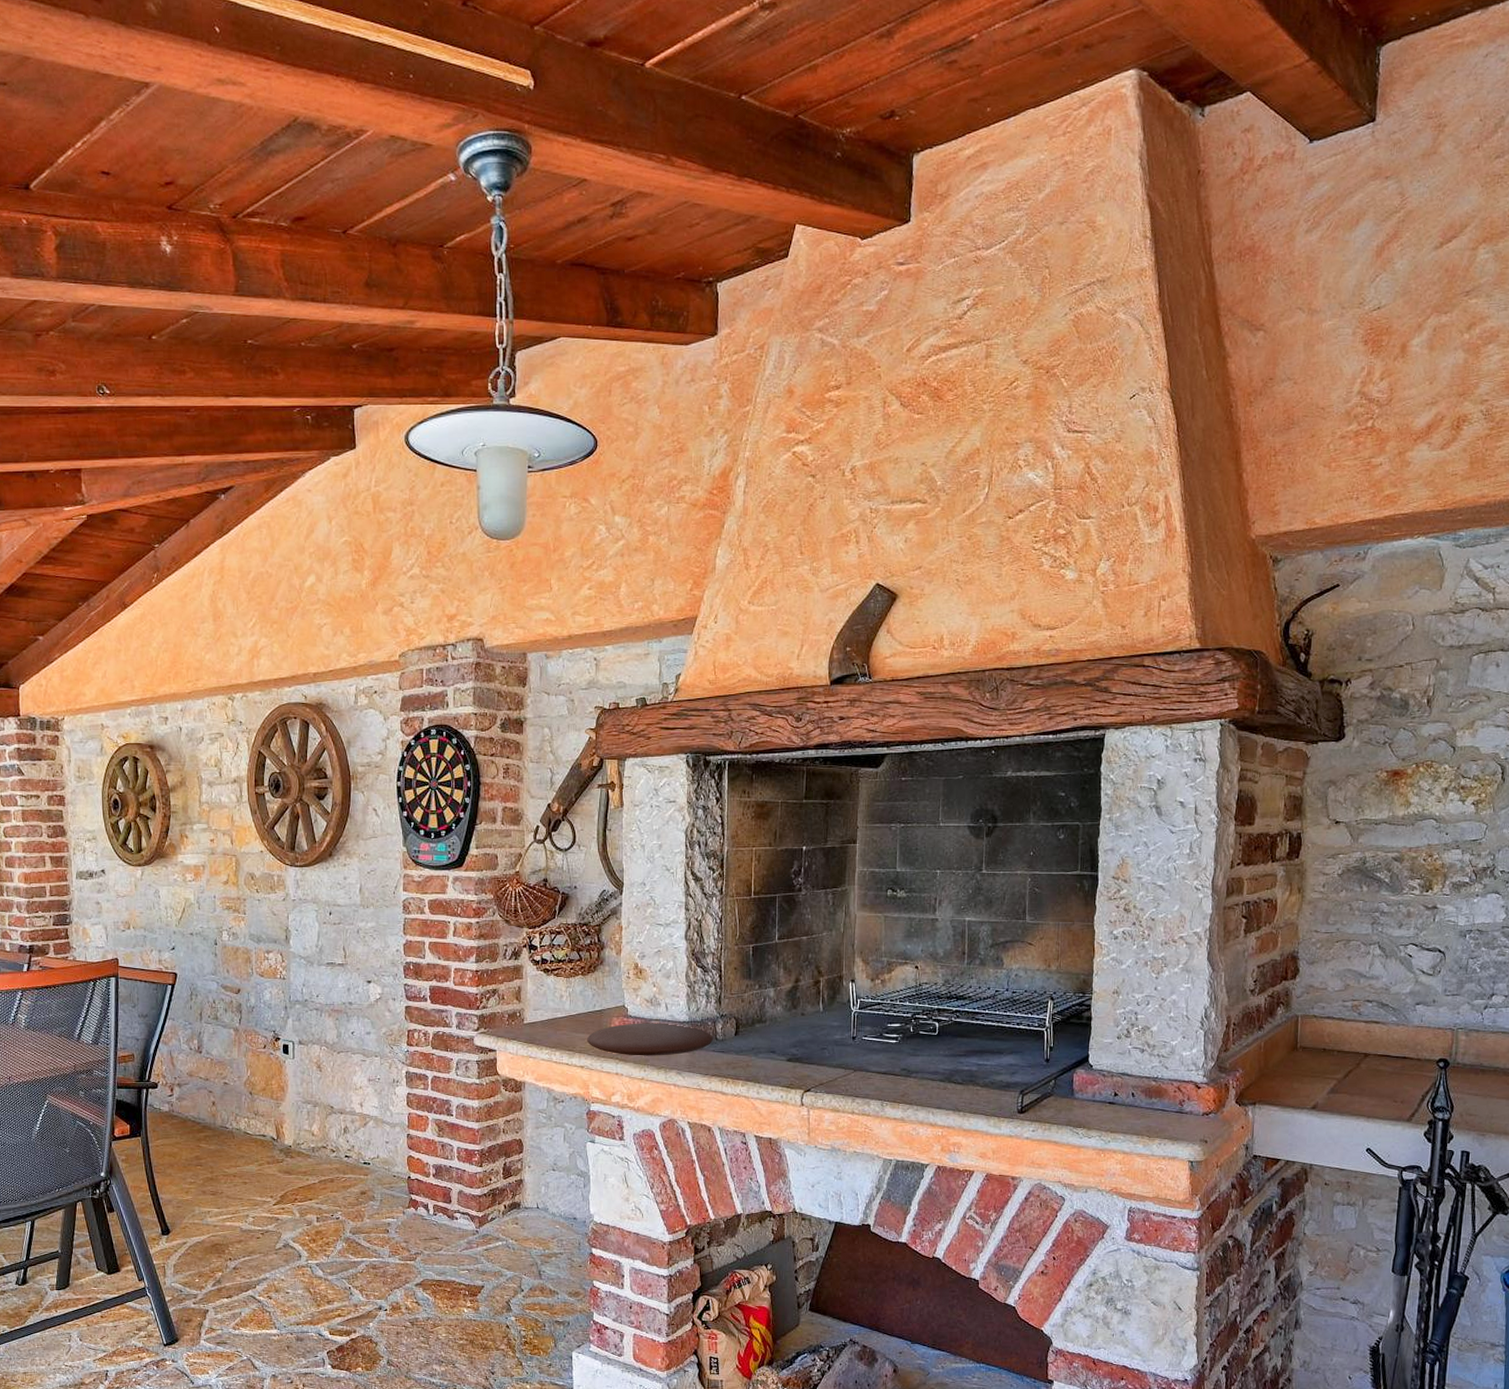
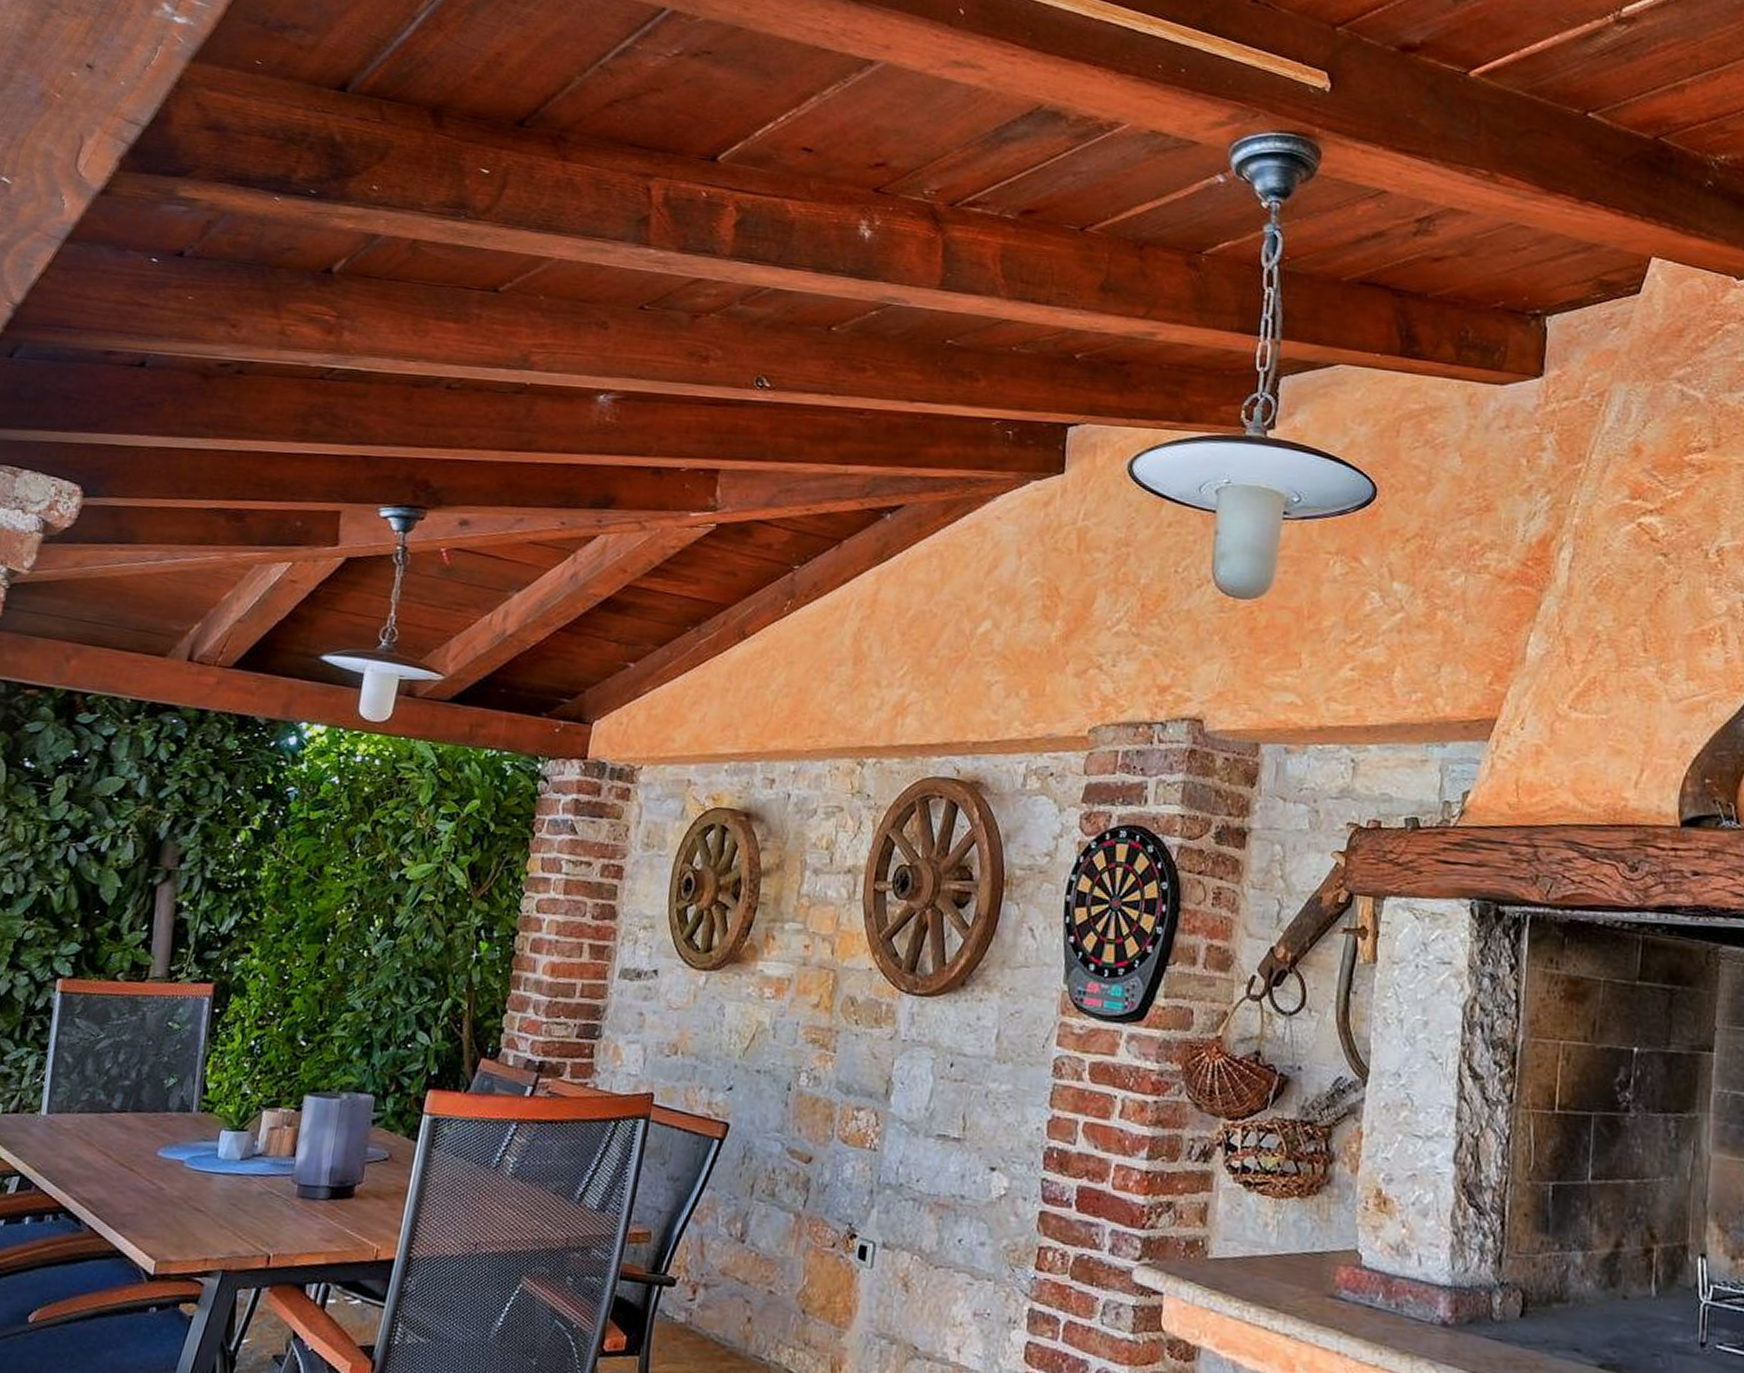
platter: present [587,1023,713,1056] -> none [1298,1277,1486,1336]

